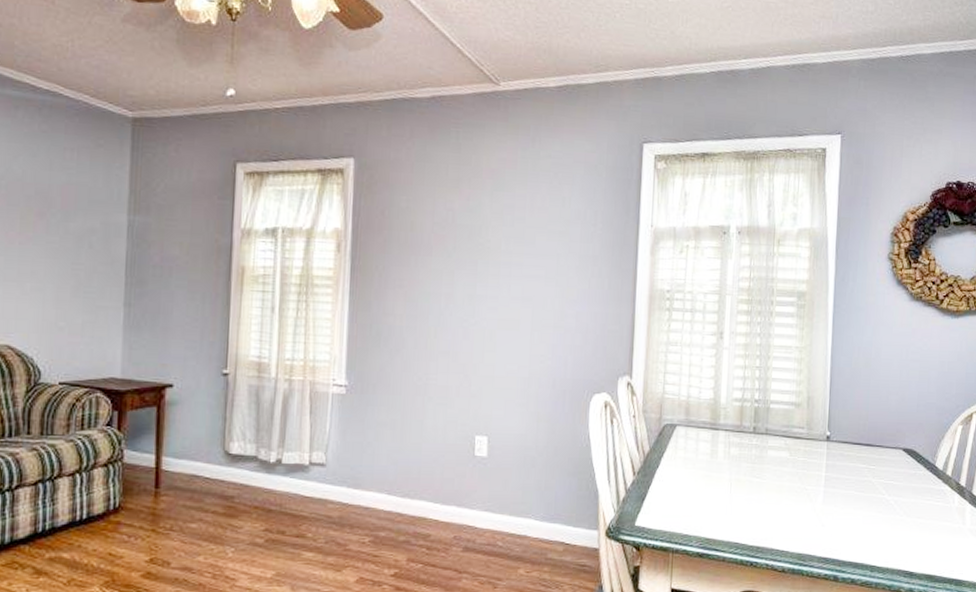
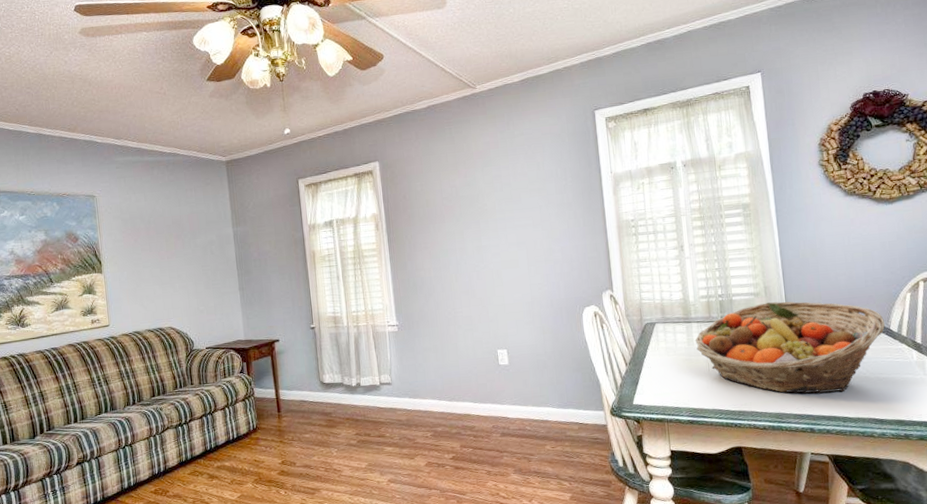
fruit basket: none [719,417,931,535] -> present [695,301,886,394]

